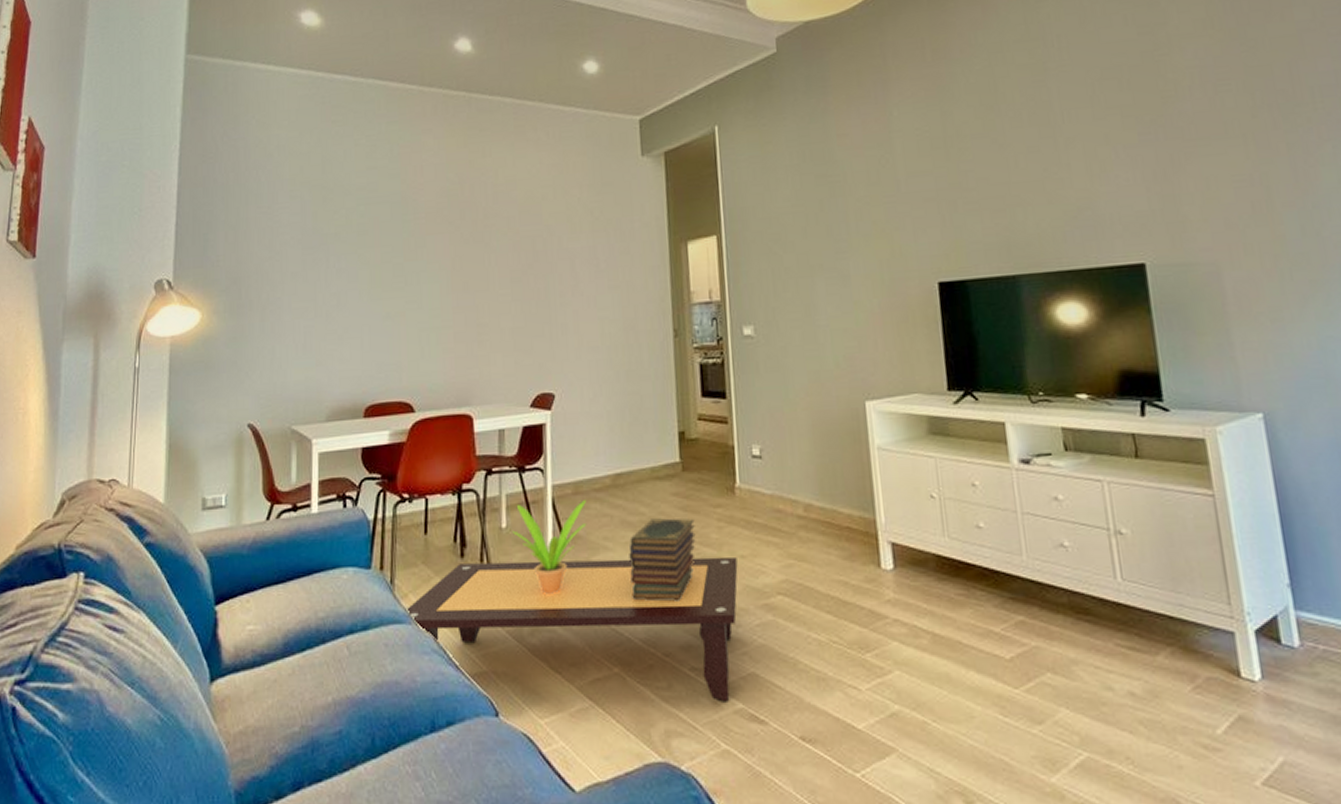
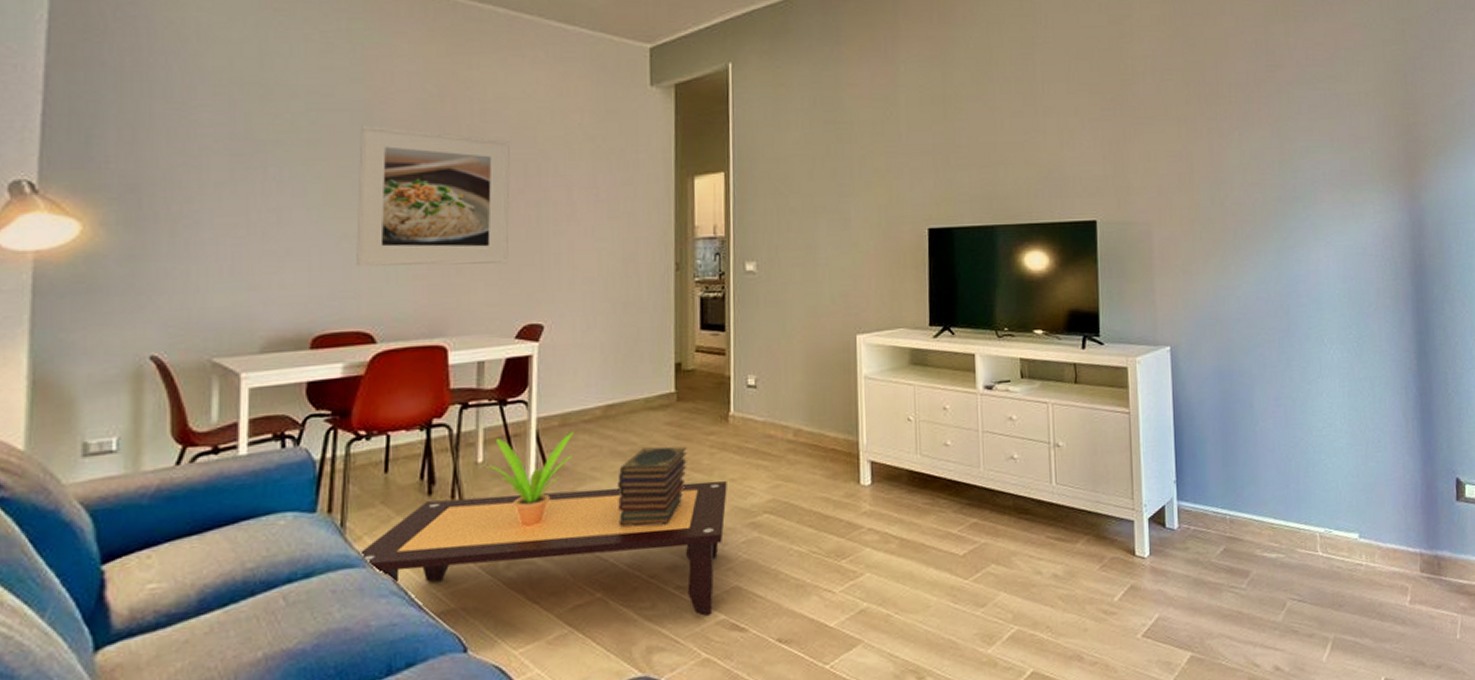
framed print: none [397,214,522,342] -> present [356,125,510,267]

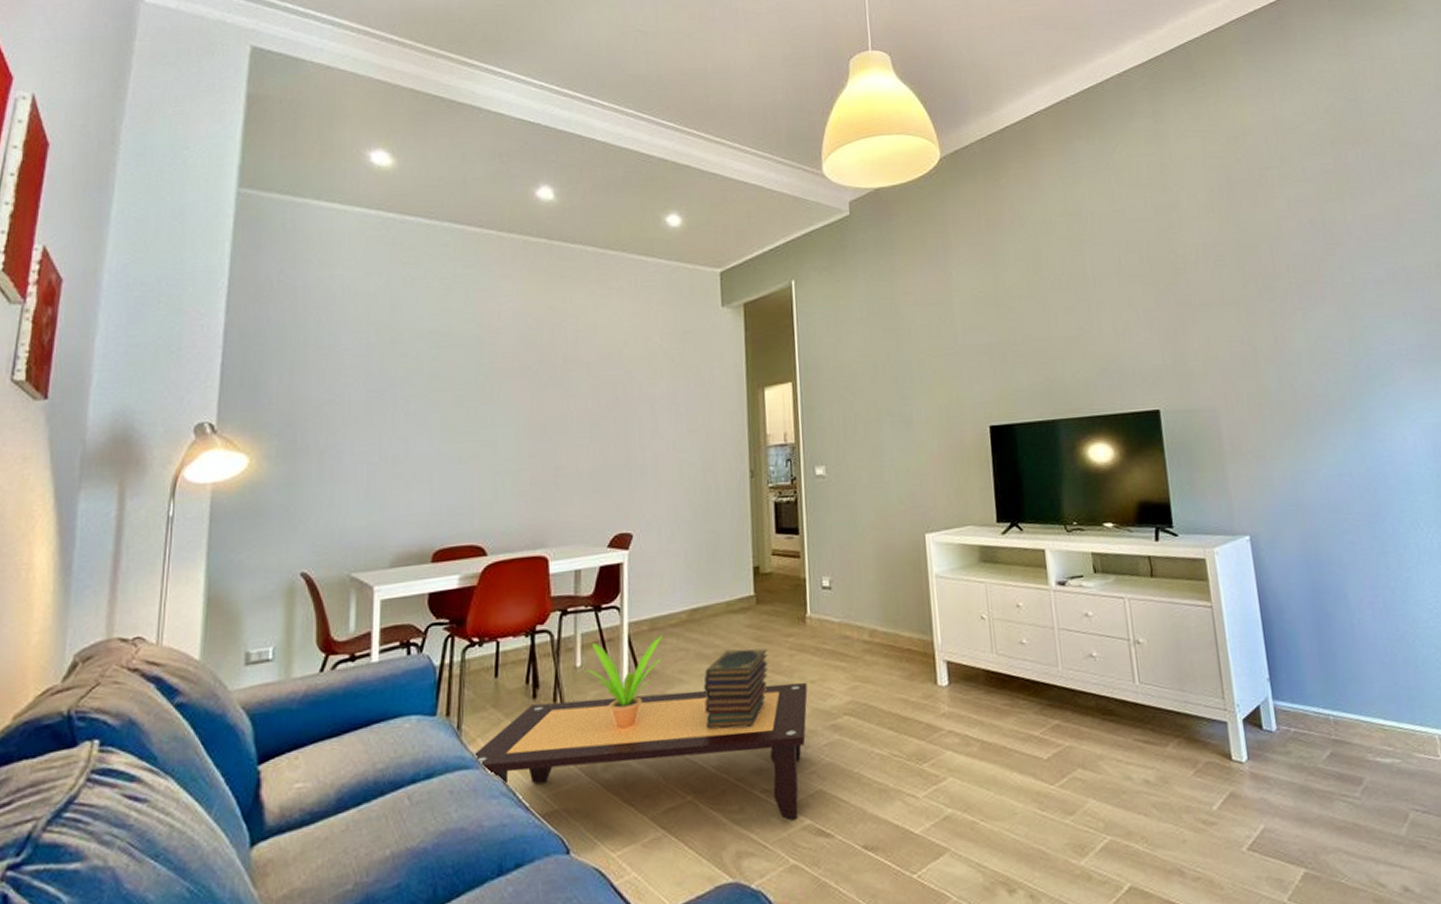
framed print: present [356,125,510,267] -> none [470,358,601,486]

